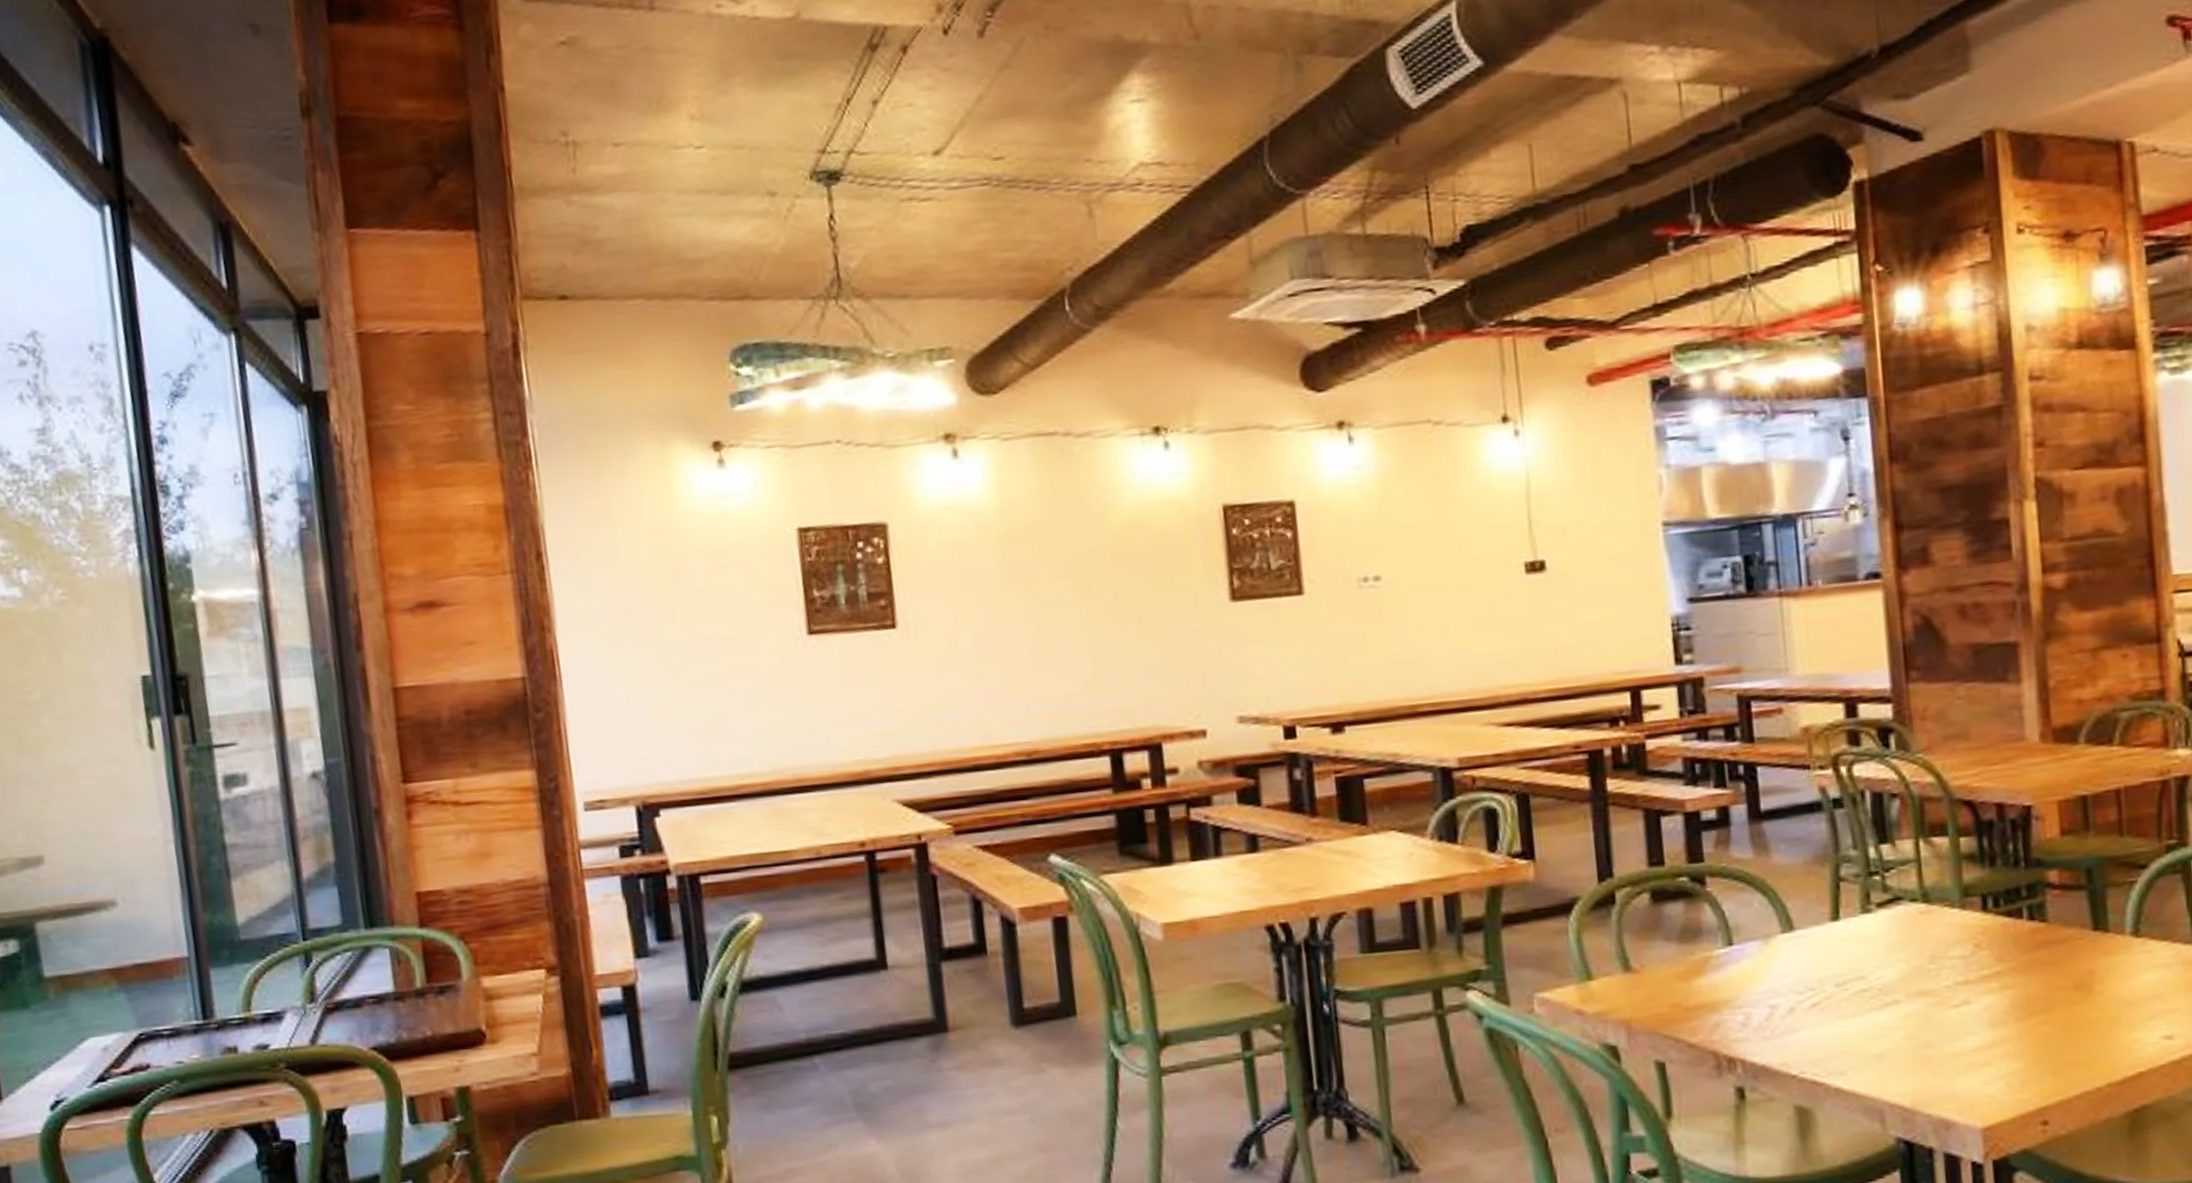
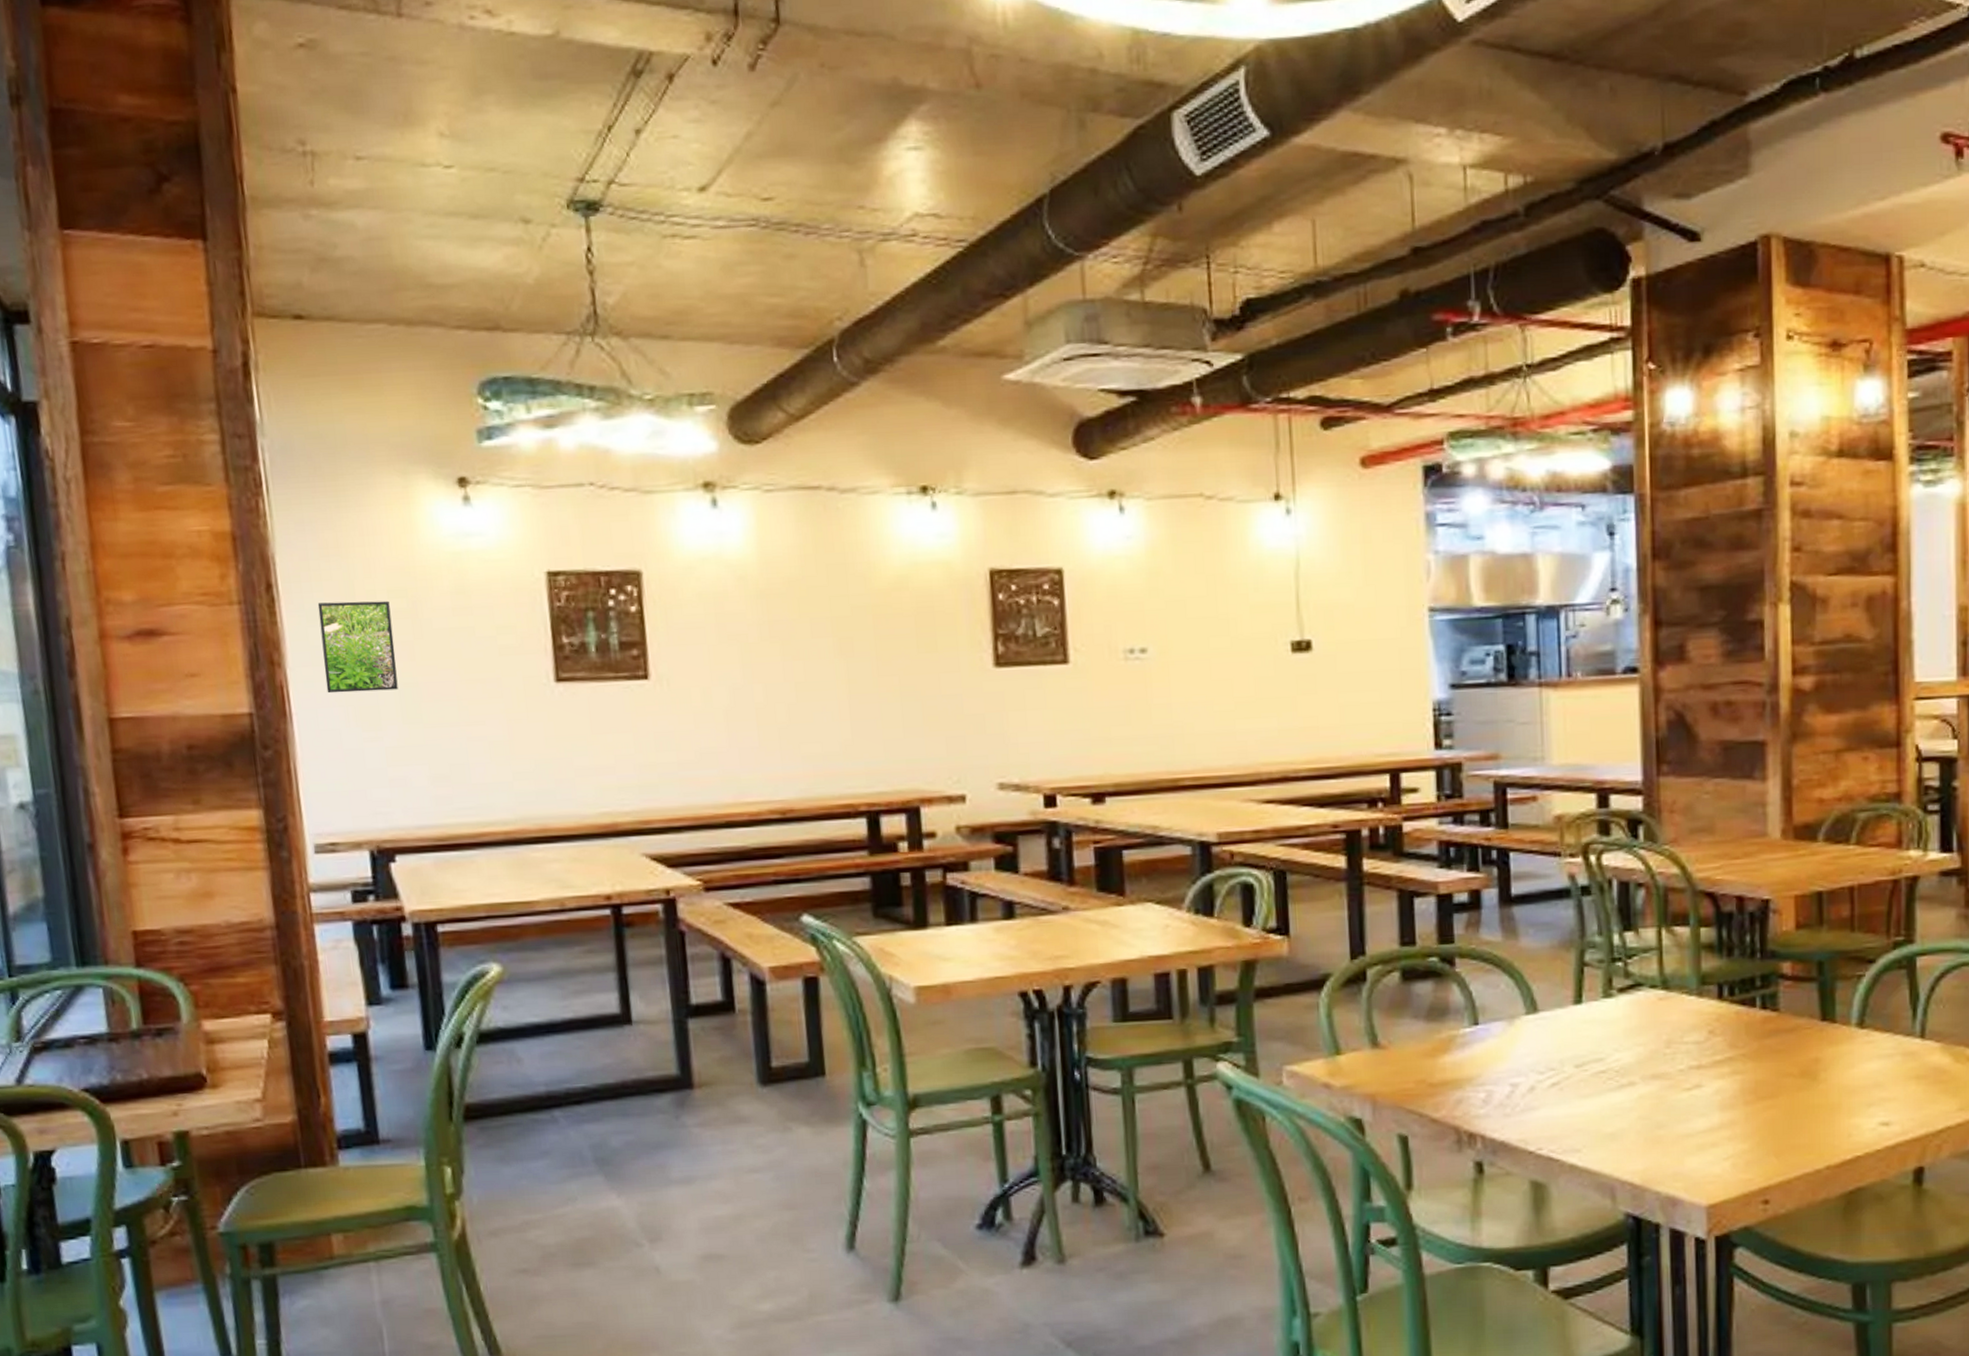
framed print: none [584,563,660,655] -> present [317,600,398,694]

